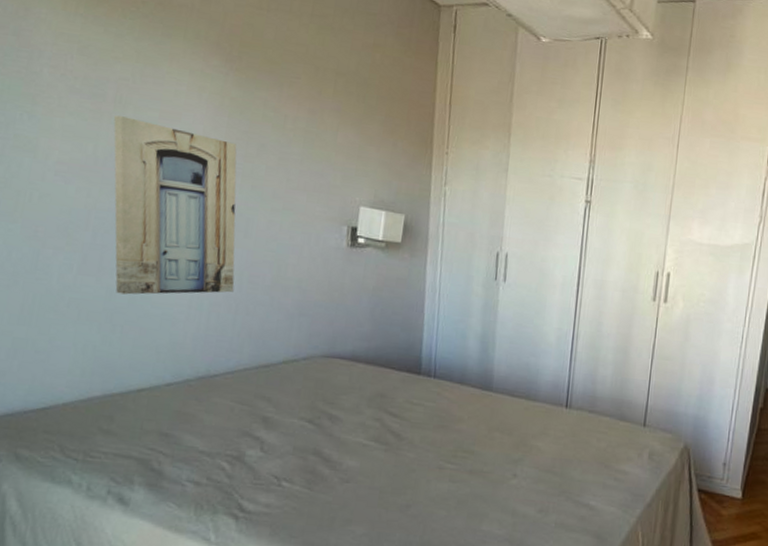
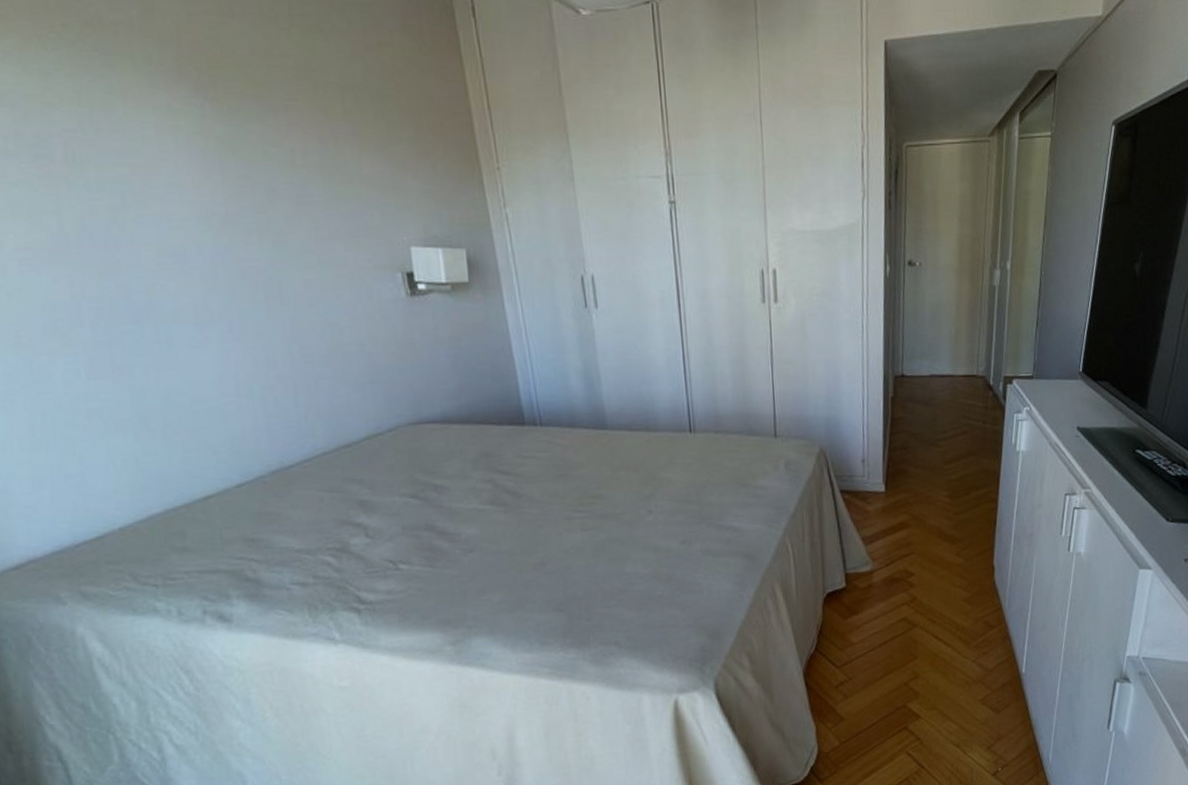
wall art: present [113,115,237,295] -> none [73,179,286,394]

